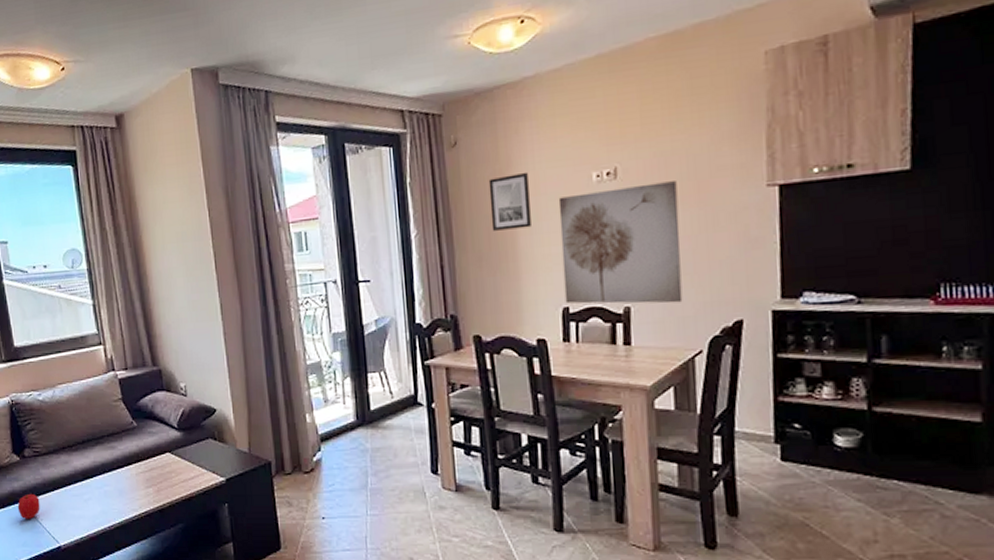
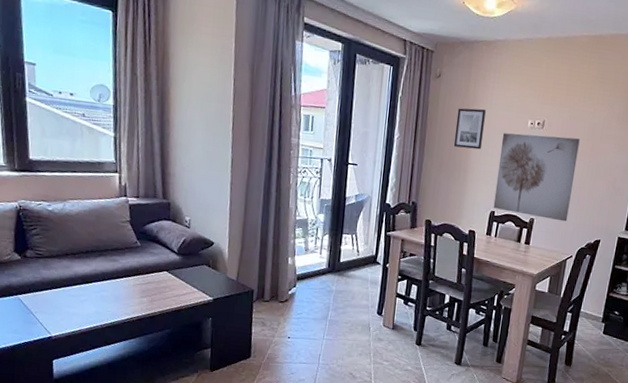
fruit: present [17,493,40,519] -> none [12,289,36,311]

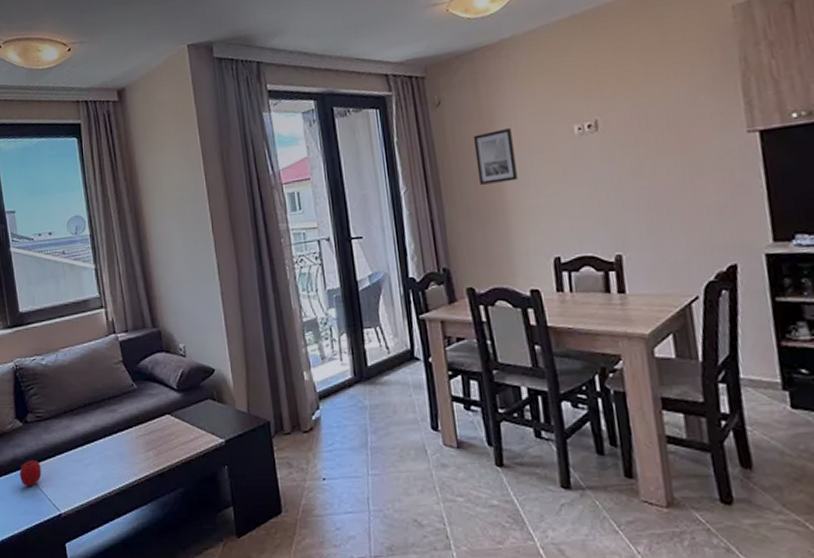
fruit: none [12,289,36,311] -> present [19,459,42,486]
wall art: present [493,133,580,222] -> none [542,131,674,254]

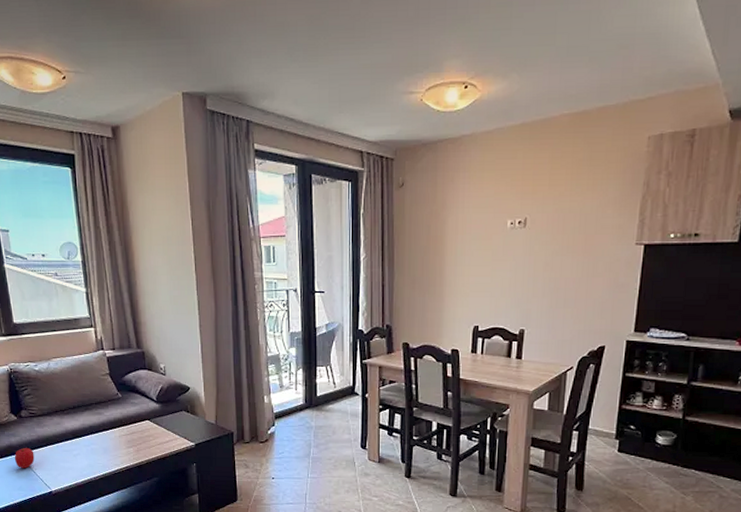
wall art: present [473,127,518,185] -> none [425,214,458,260]

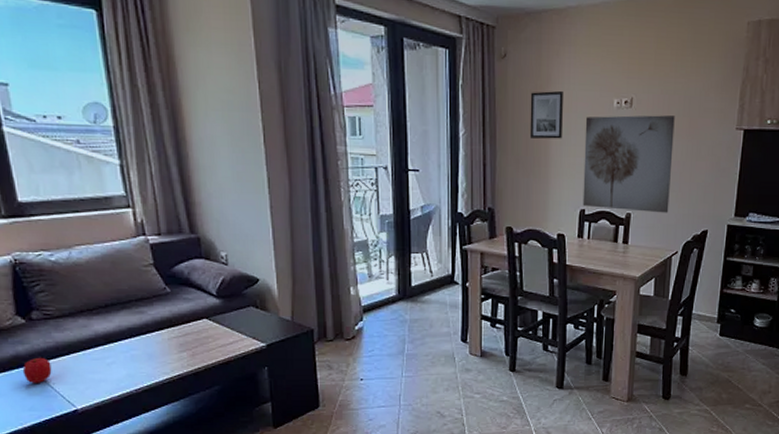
wall art: none [425,214,458,260] -> present [529,90,563,139]
wall art: none [476,234,570,329] -> present [582,115,675,213]

